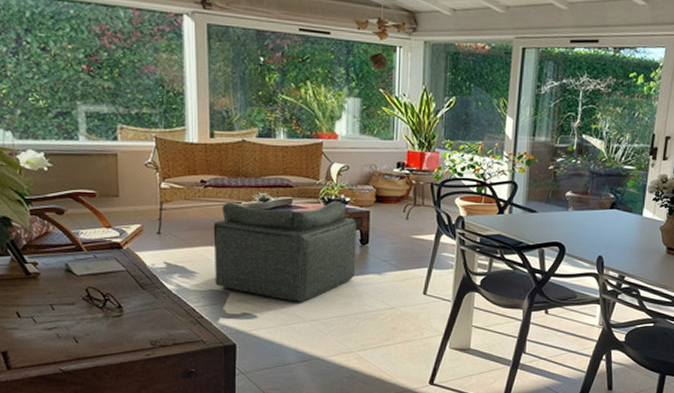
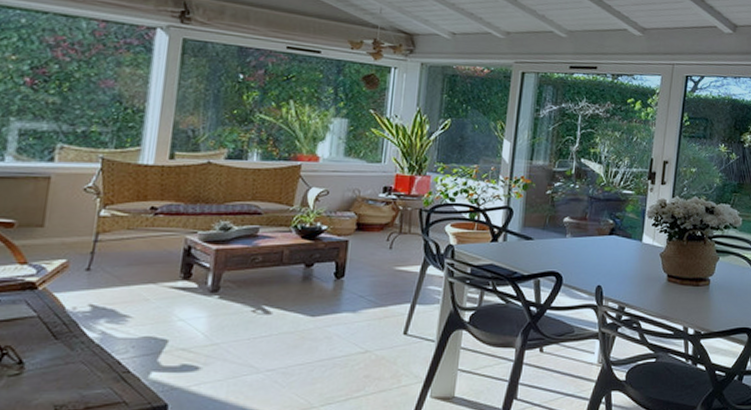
armchair: present [213,200,357,302] -> none [151,228,332,349]

